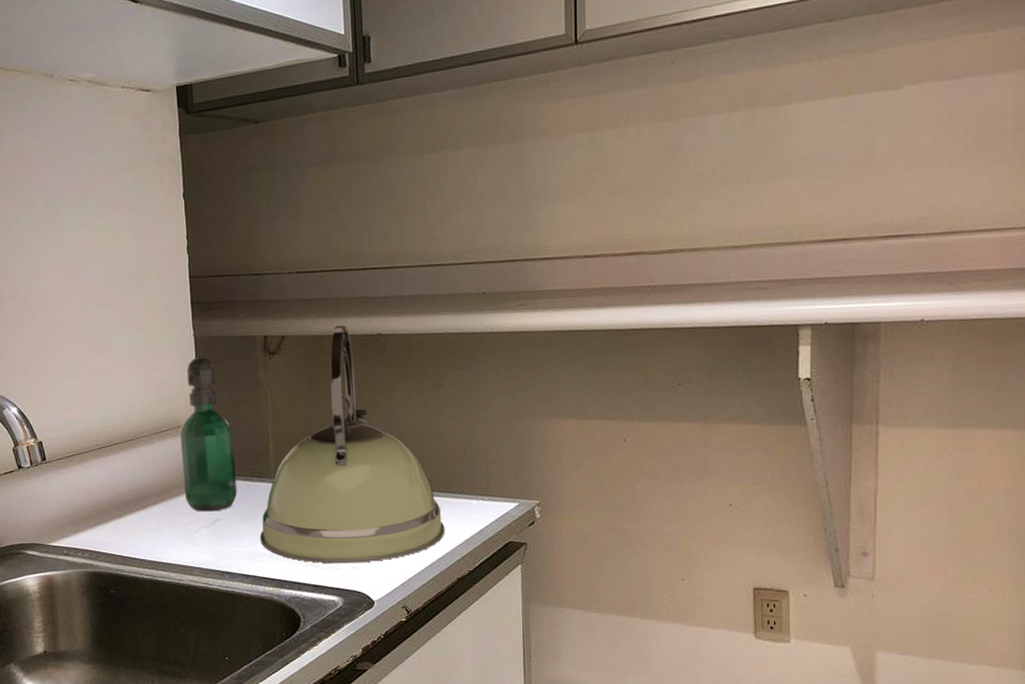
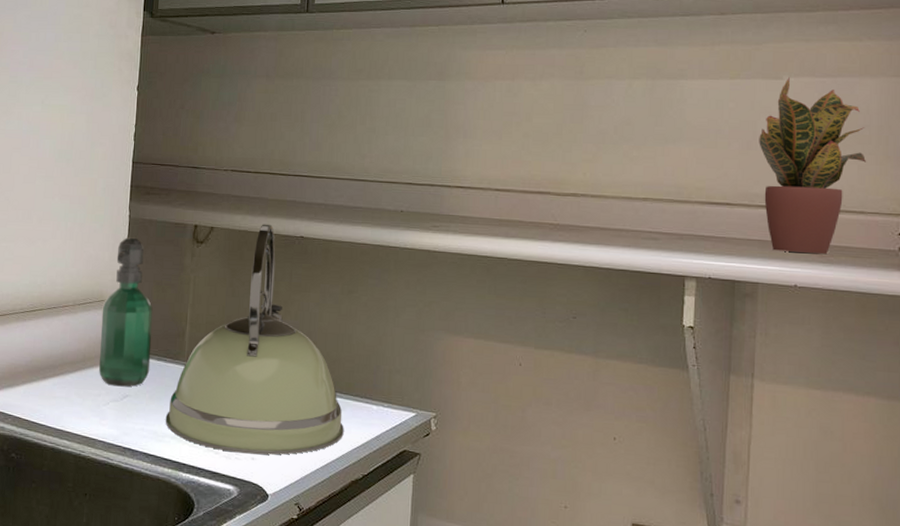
potted plant: none [877,85,1000,285] -> present [759,77,866,255]

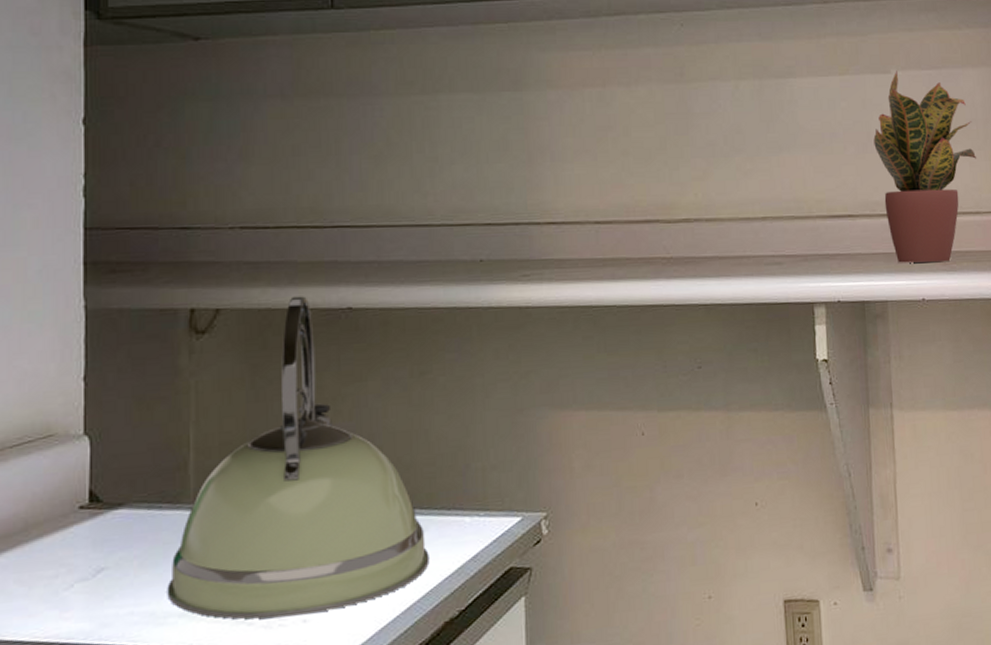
soap dispenser: present [99,237,153,387] -> none [51,337,137,559]

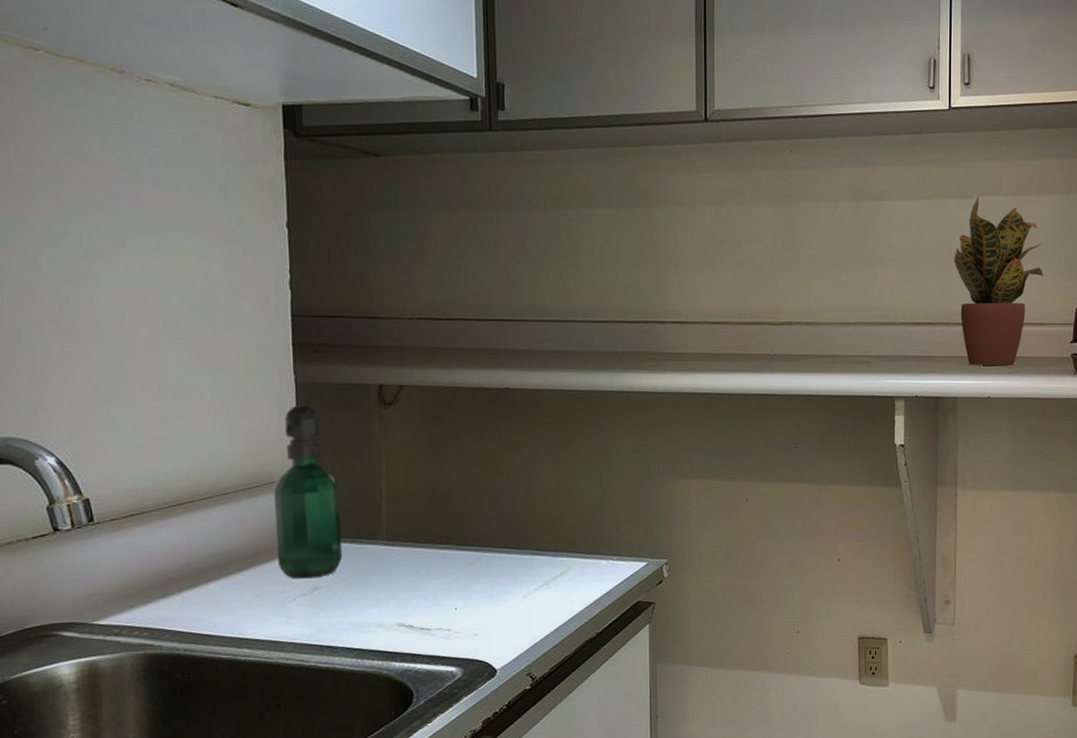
soap dispenser: none [51,337,137,559] -> present [273,405,343,579]
kettle: present [167,296,430,619] -> none [368,377,573,632]

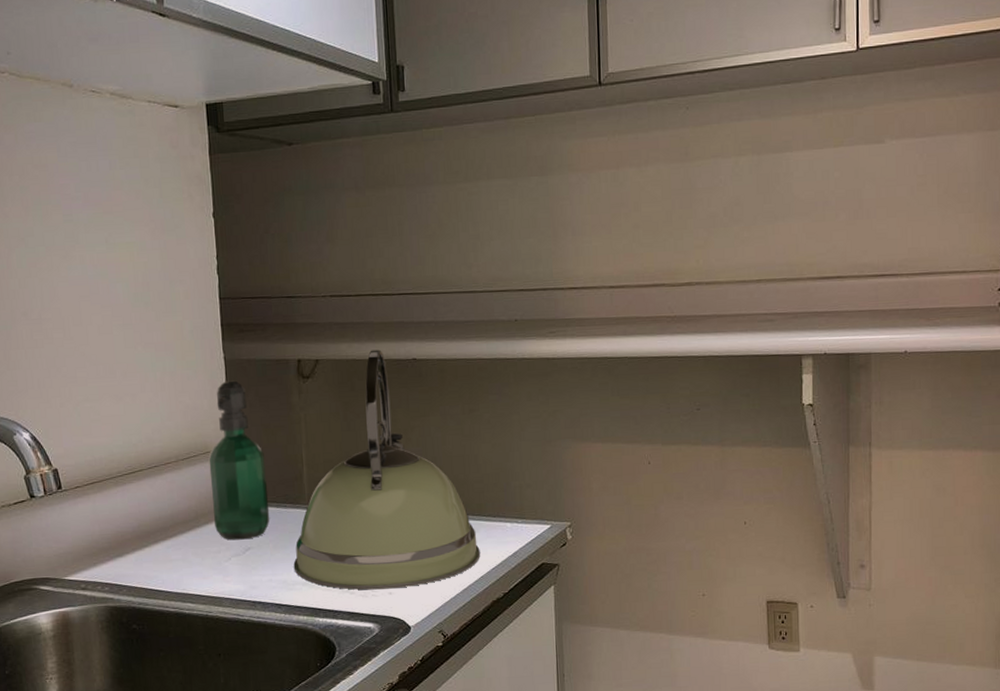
kettle: none [368,377,573,632] -> present [293,349,481,590]
potted plant: present [954,196,1043,366] -> none [865,140,966,319]

